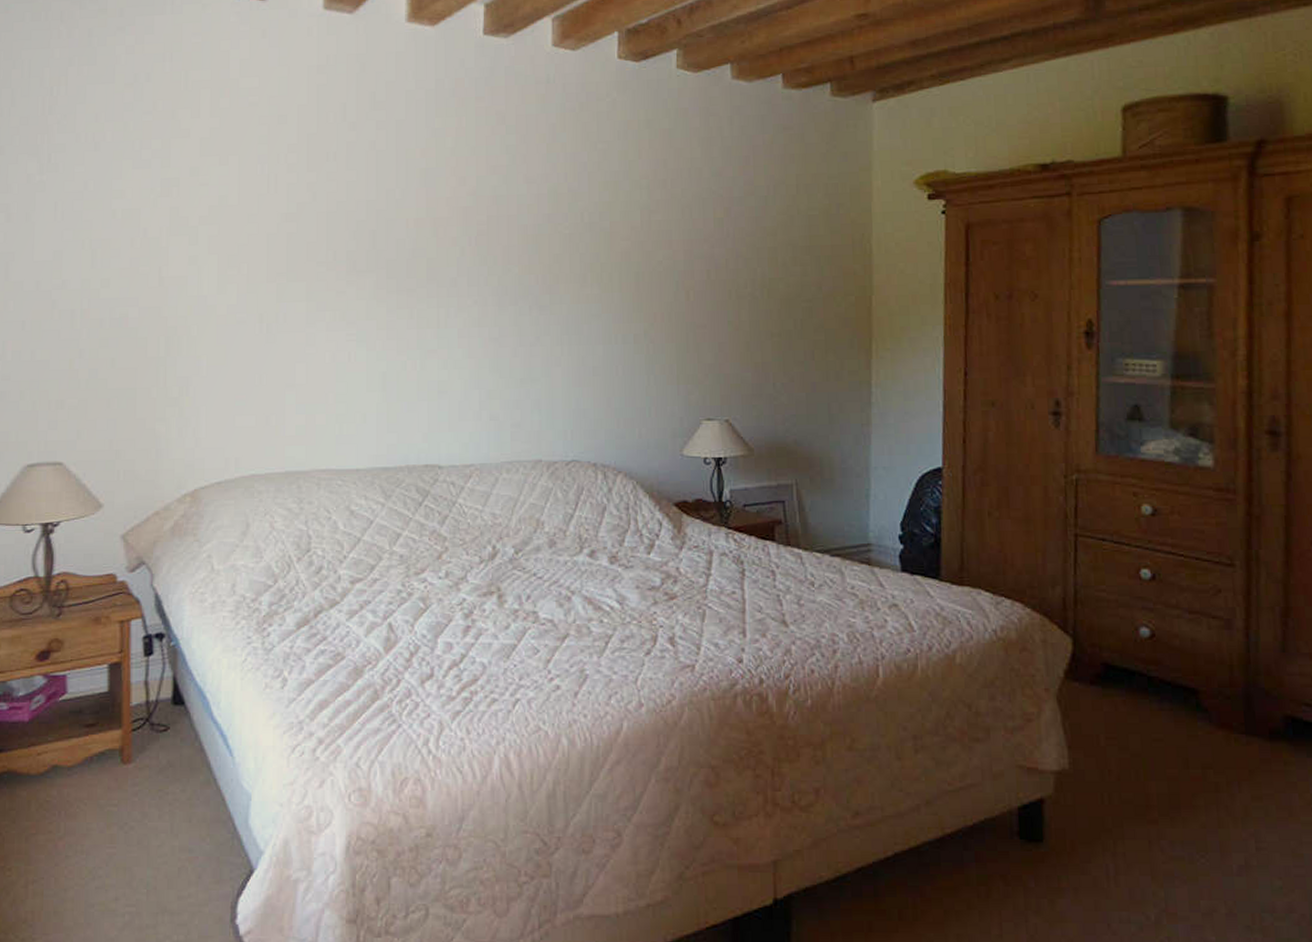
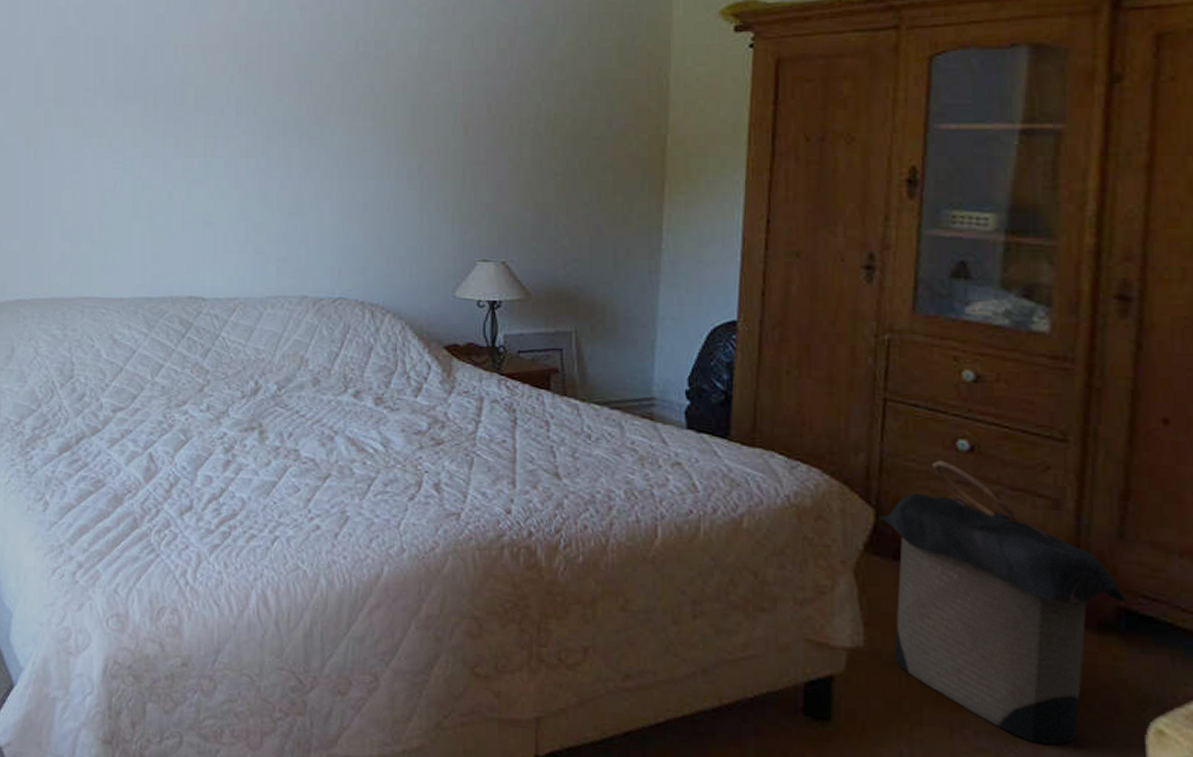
laundry hamper: none [1076,589,1293,848] -> present [878,460,1128,745]

